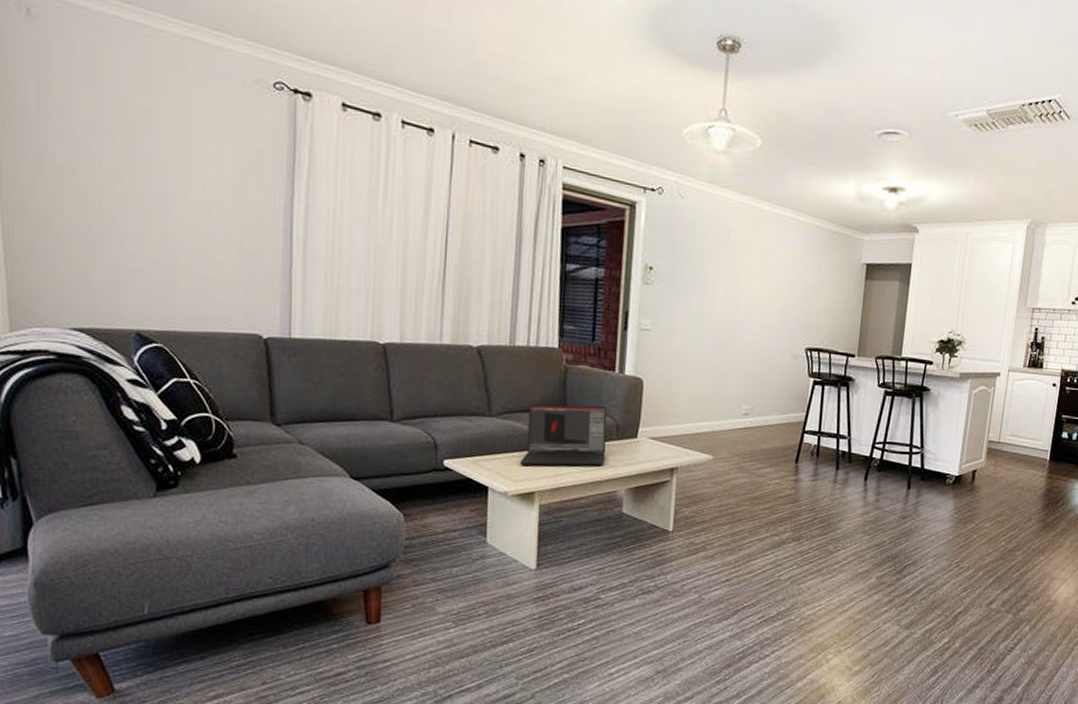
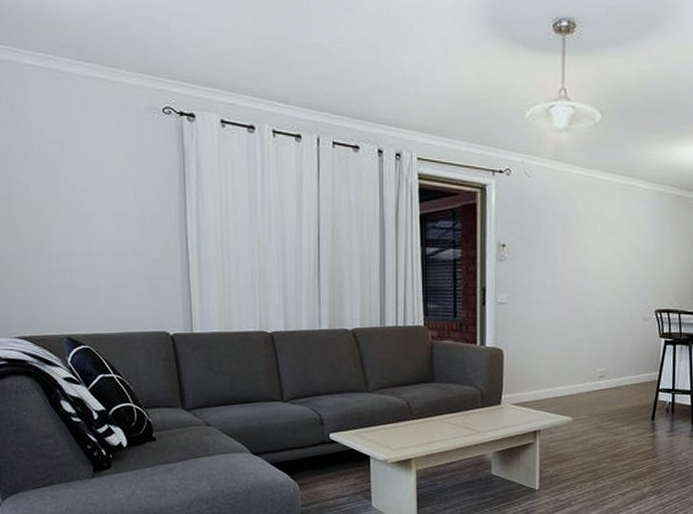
laptop: present [520,404,607,467] -> none [396,376,473,436]

